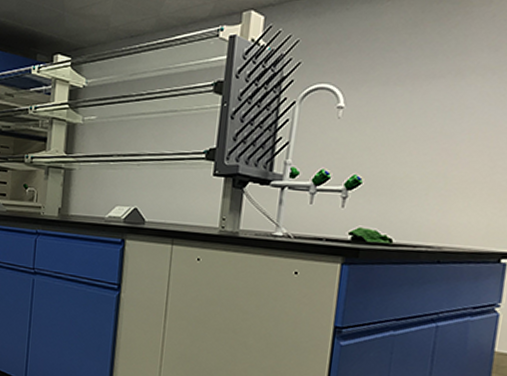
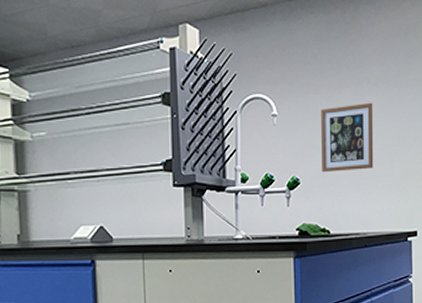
wall art: none [392,95,476,174] -> present [321,102,374,173]

